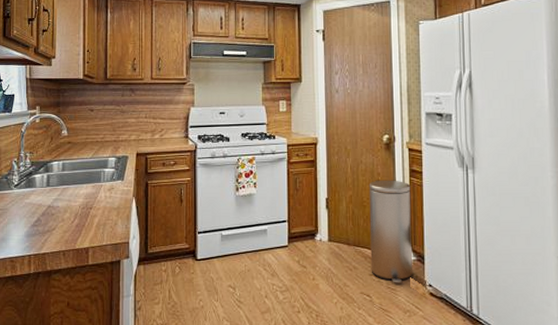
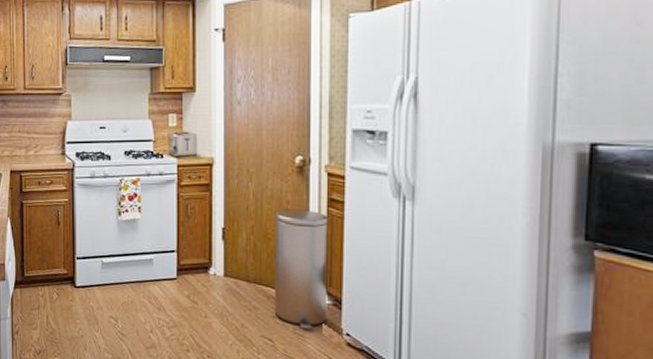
toaster: none [279,115,305,139] -> present [167,131,198,158]

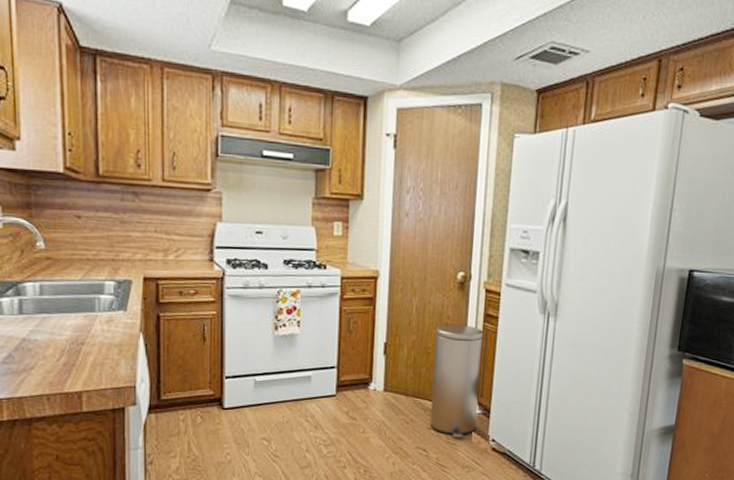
toaster: present [167,131,198,158] -> none [331,240,364,270]

